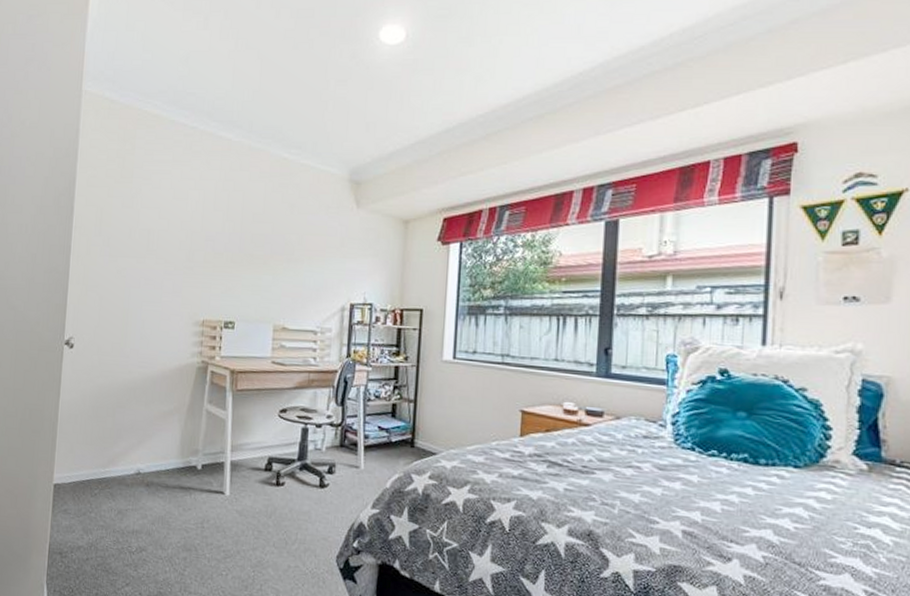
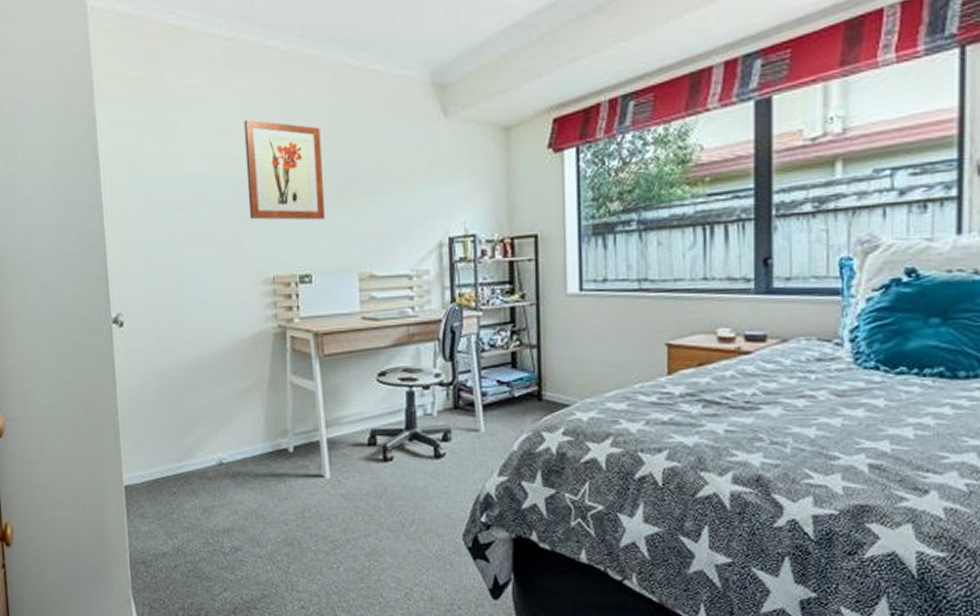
wall art: none [190,192,256,278] -> present [244,119,326,220]

